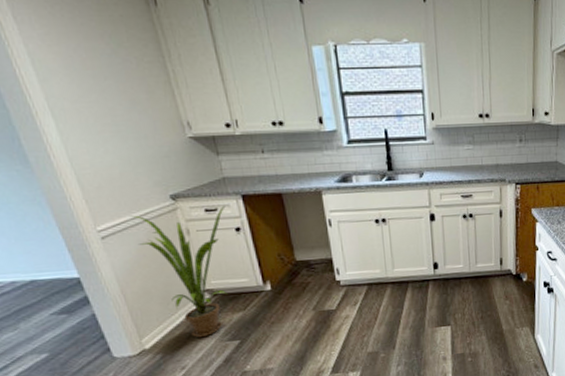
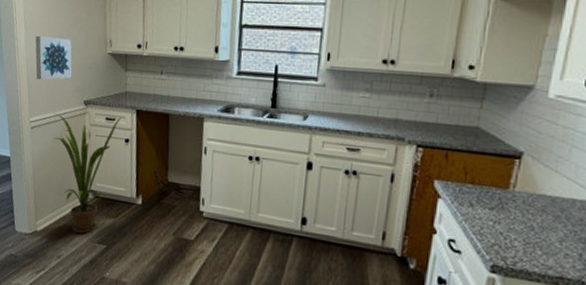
wall art: none [73,125,145,180] -> present [35,36,72,81]

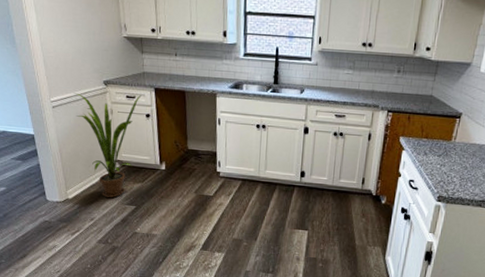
wall art: present [35,36,72,81] -> none [47,20,89,63]

